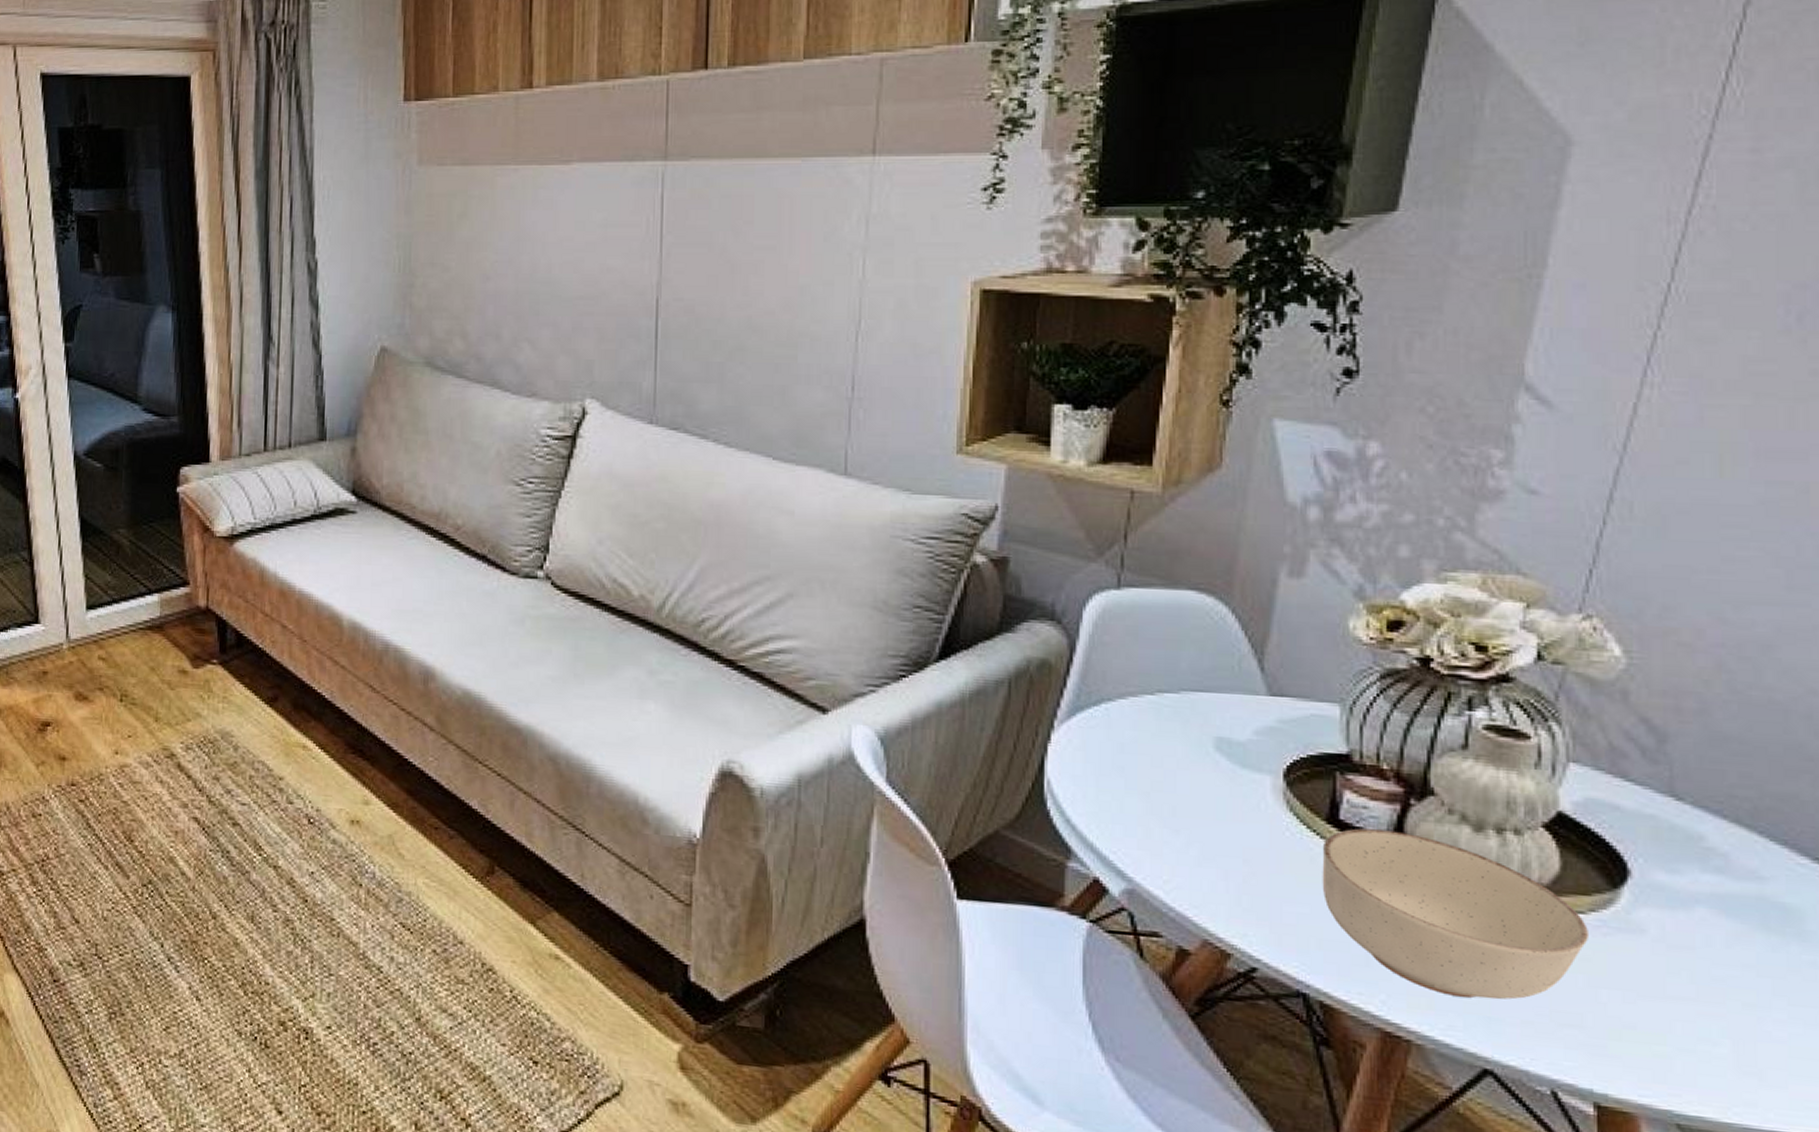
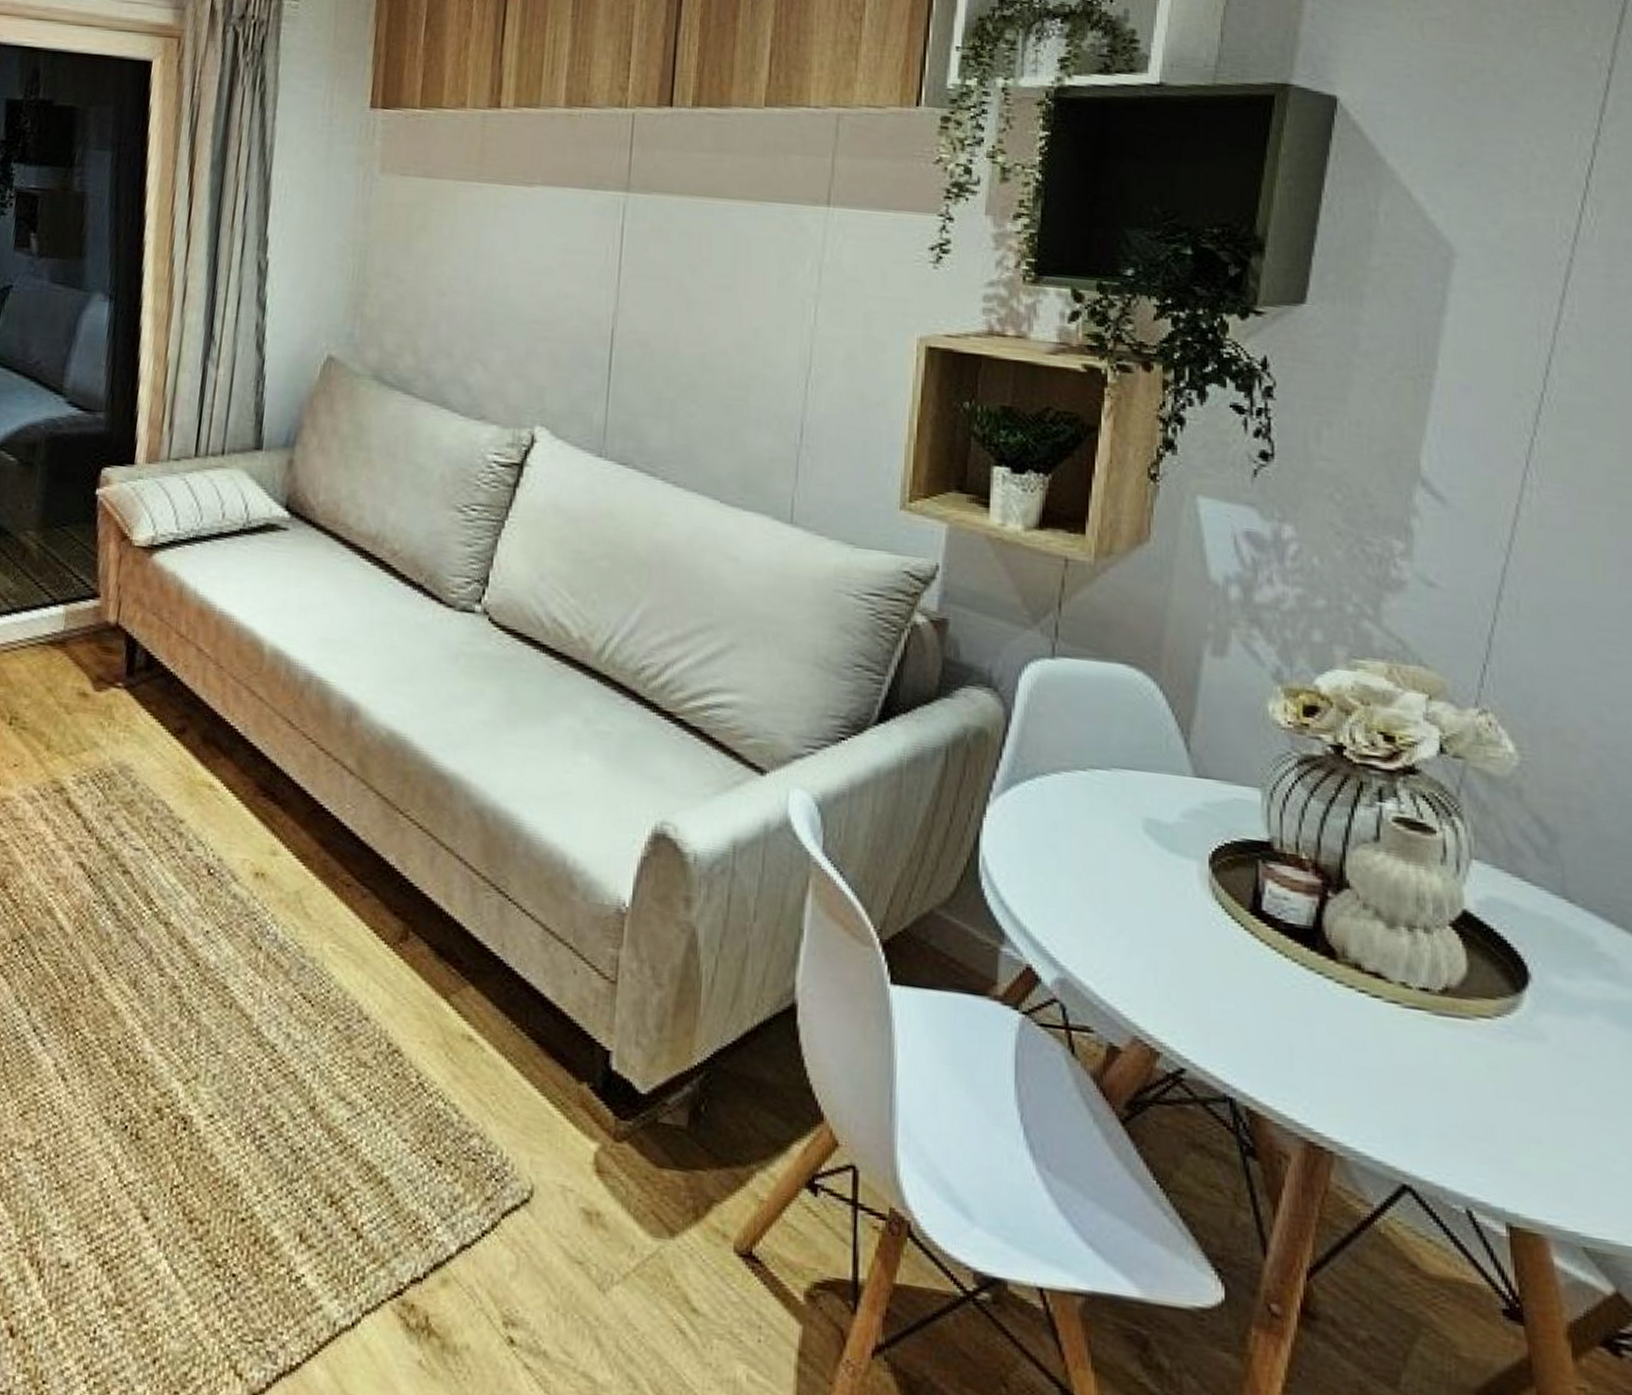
bowl: present [1322,828,1588,1000] -> none [1246,920,1495,1109]

